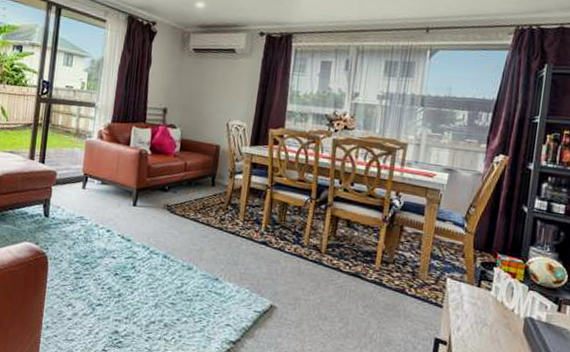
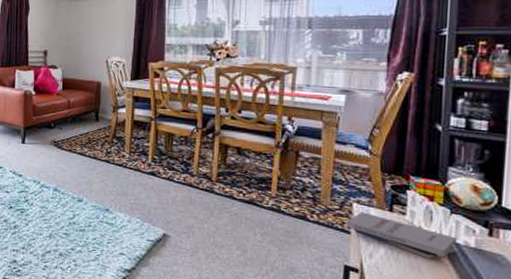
books: none [439,286,533,332] -> present [346,211,459,259]

